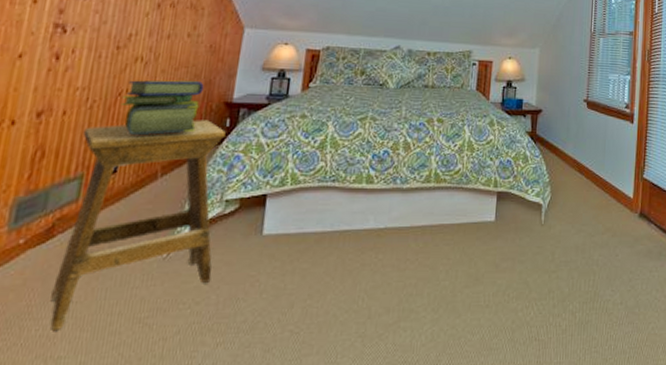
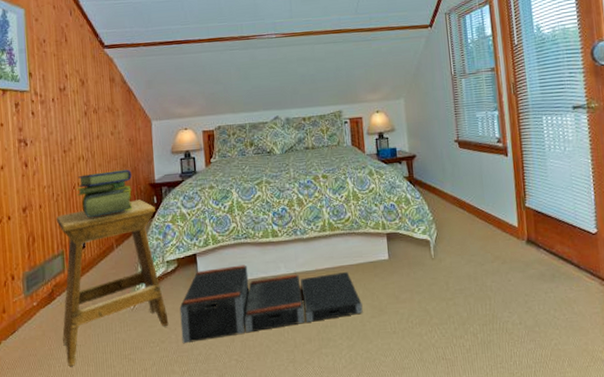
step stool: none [224,213,457,308] -> present [179,265,363,344]

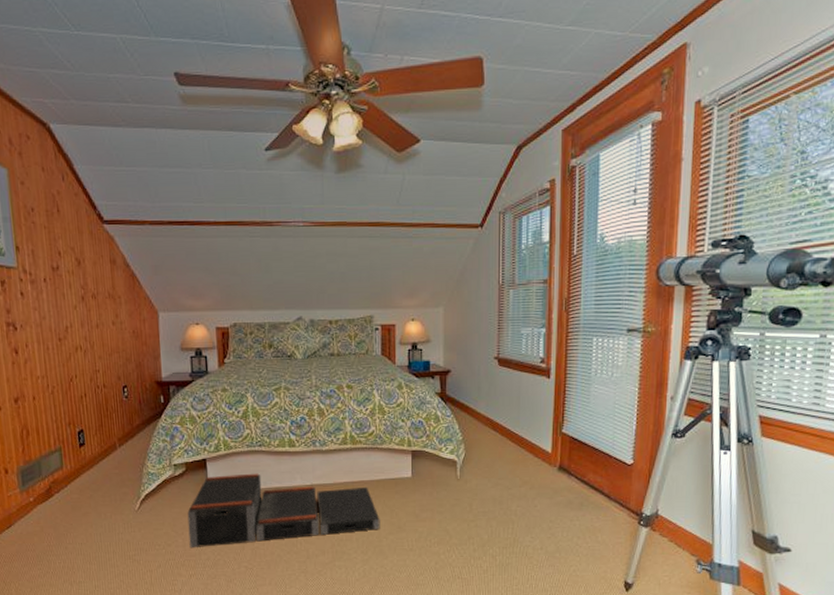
stool: present [56,199,169,367] -> none [52,398,176,564]
stack of books: present [76,170,133,218] -> none [73,364,137,414]

